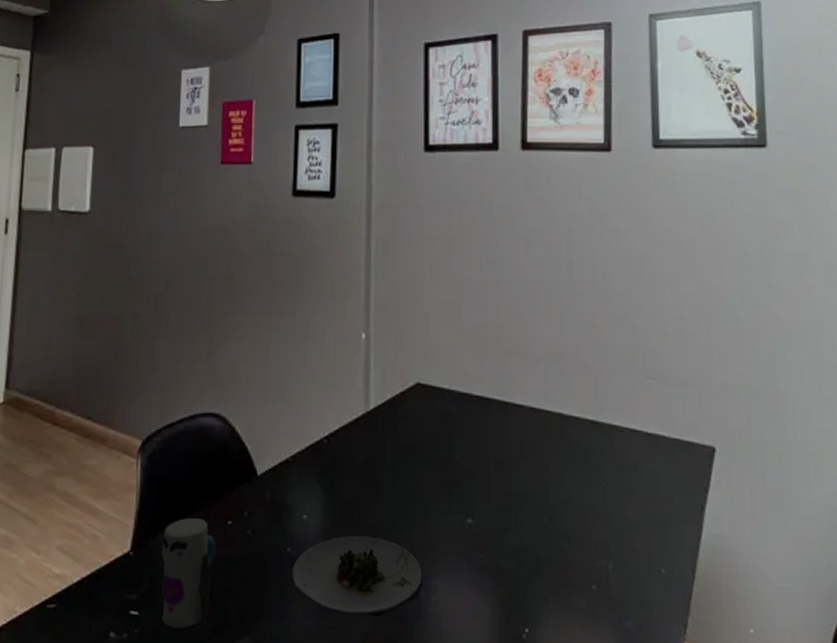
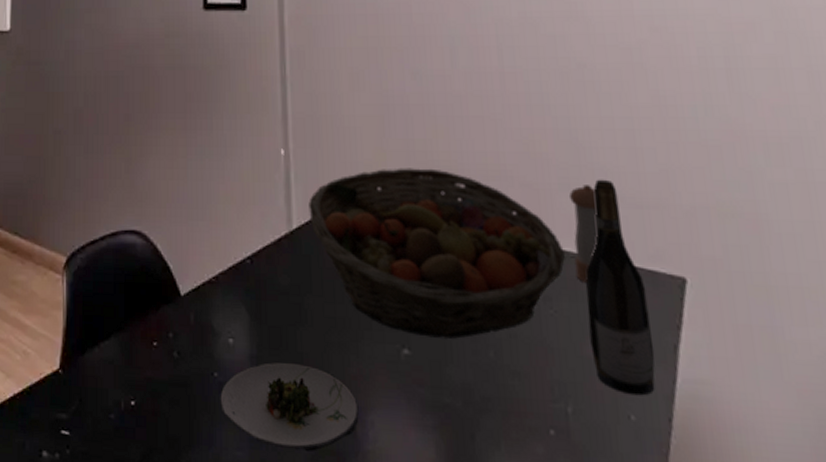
toy: present [161,518,217,629] -> none [90,337,143,452]
fruit basket: none [386,351,615,507] -> present [309,168,565,339]
pepper shaker: none [621,366,646,453] -> present [568,185,599,283]
wine bottle: none [631,360,685,551] -> present [585,179,655,396]

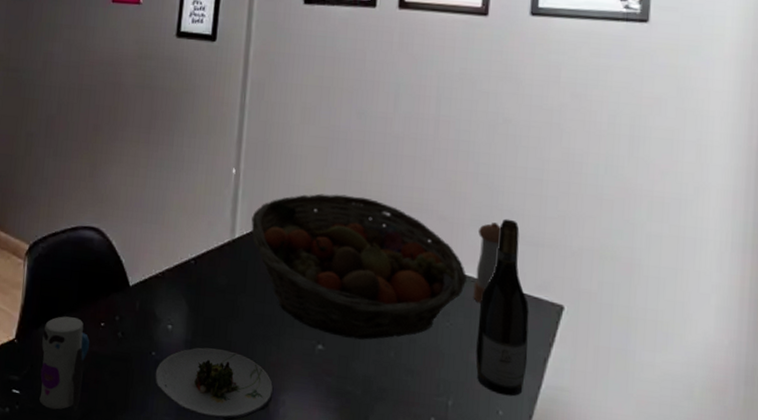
toy: none [90,337,143,452] -> present [39,316,90,410]

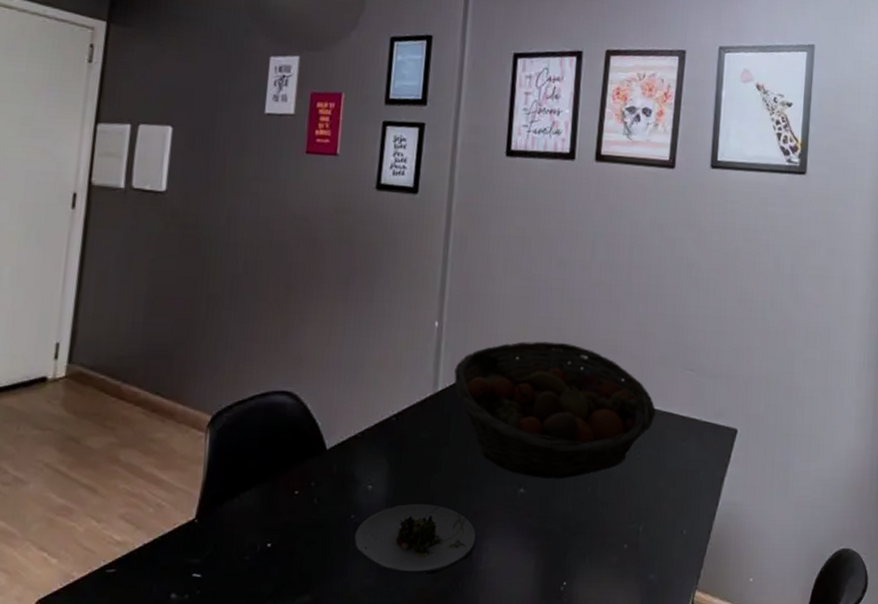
toy: present [39,316,90,410] -> none [224,488,283,589]
pepper shaker: present [473,222,501,303] -> none [661,359,685,433]
wine bottle: present [476,218,529,397] -> none [663,354,709,516]

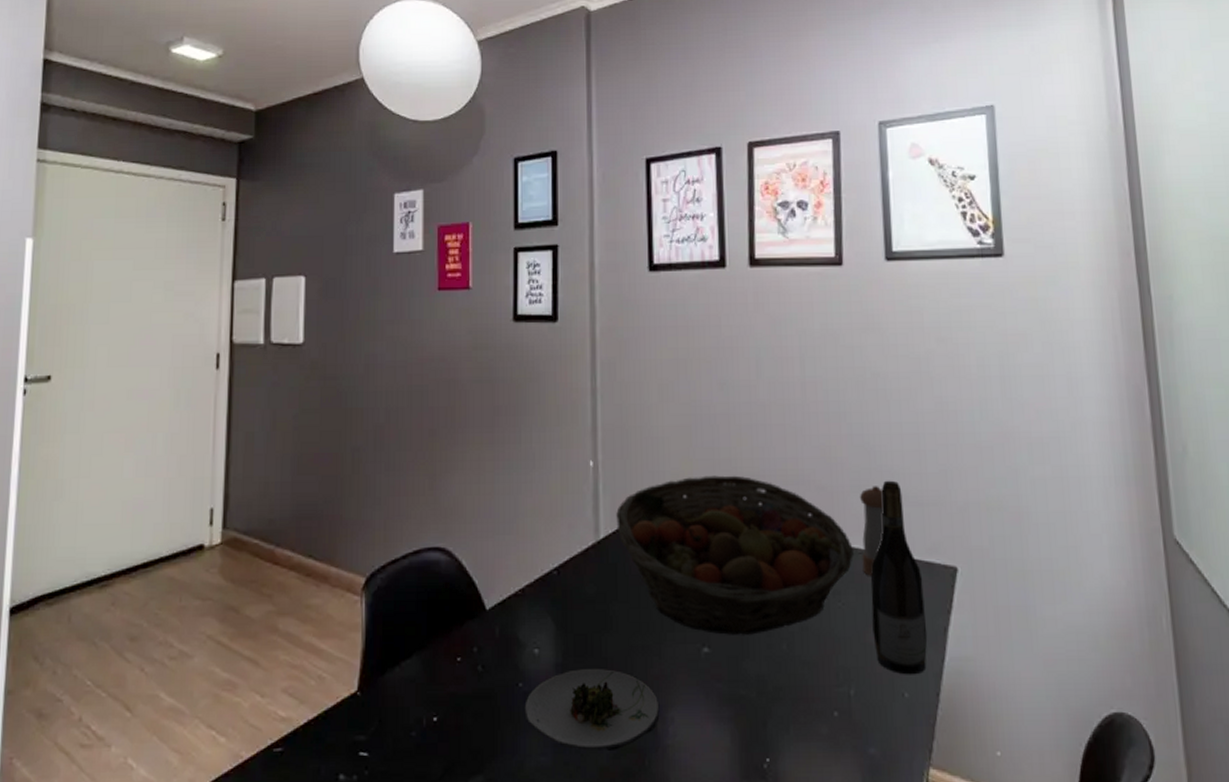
pepper shaker: none [661,359,685,433] -> present [859,486,884,576]
wine bottle: none [663,354,709,516] -> present [871,480,928,675]

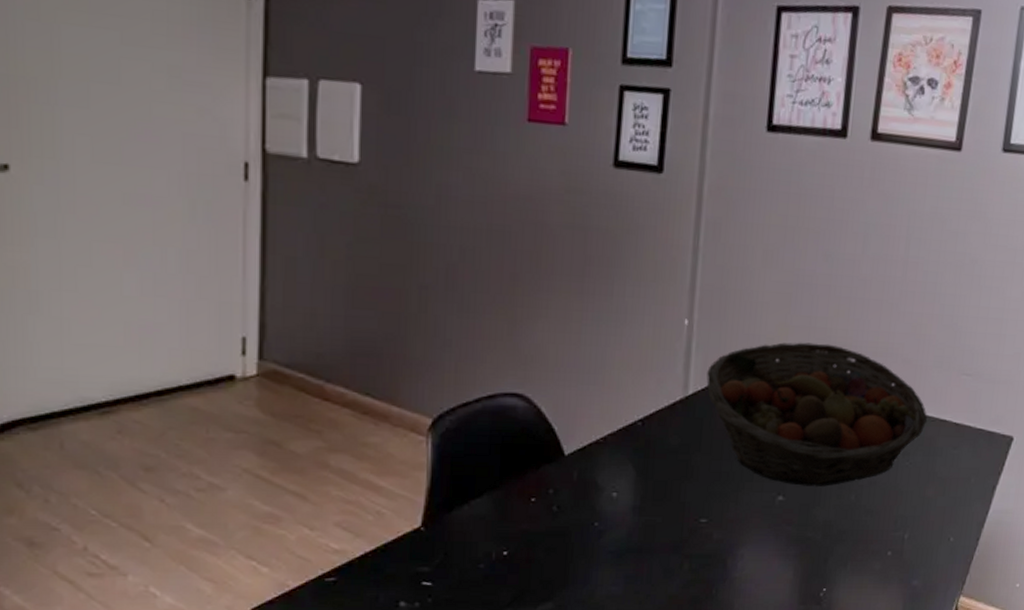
salad plate: present [524,669,660,751] -> none [598,512,732,582]
pepper shaker: present [859,486,884,576] -> none [932,363,962,441]
wine bottle: present [871,480,928,675] -> none [932,358,983,524]

